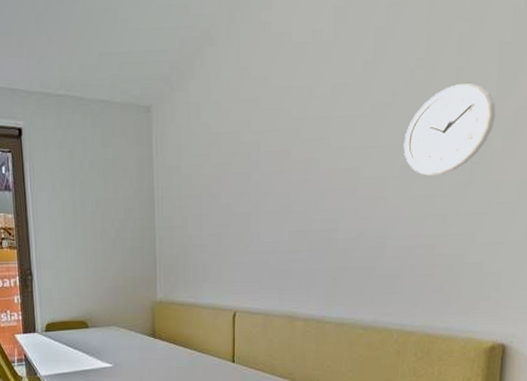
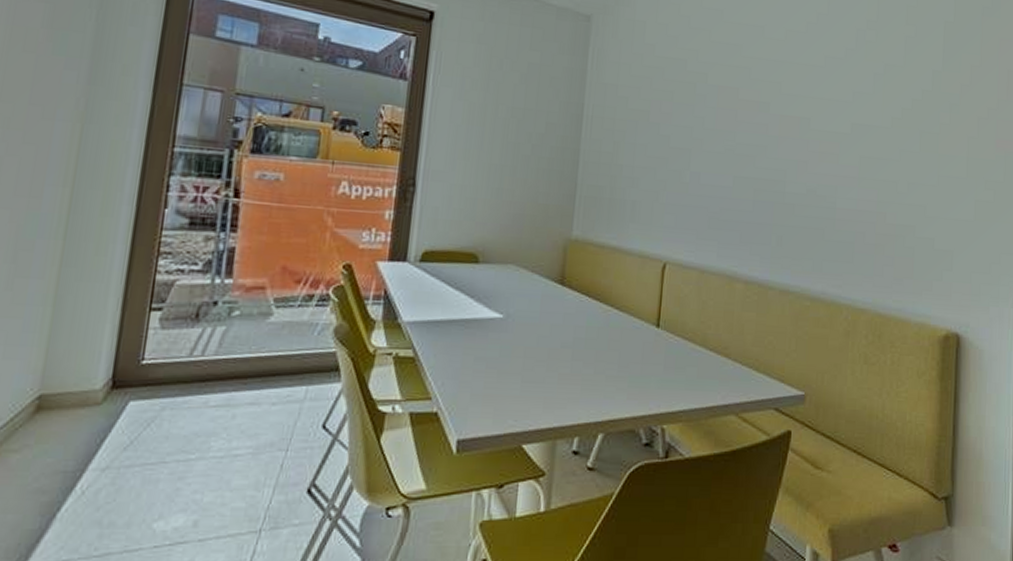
wall clock: present [403,83,496,176] -> none [855,52,943,140]

